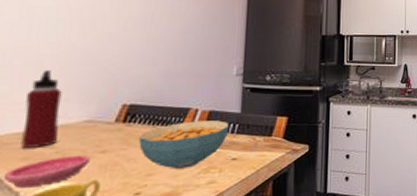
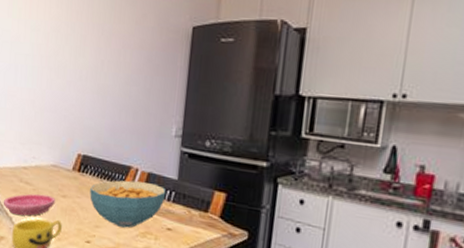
water bottle: present [21,70,62,148] -> none [12,114,37,183]

